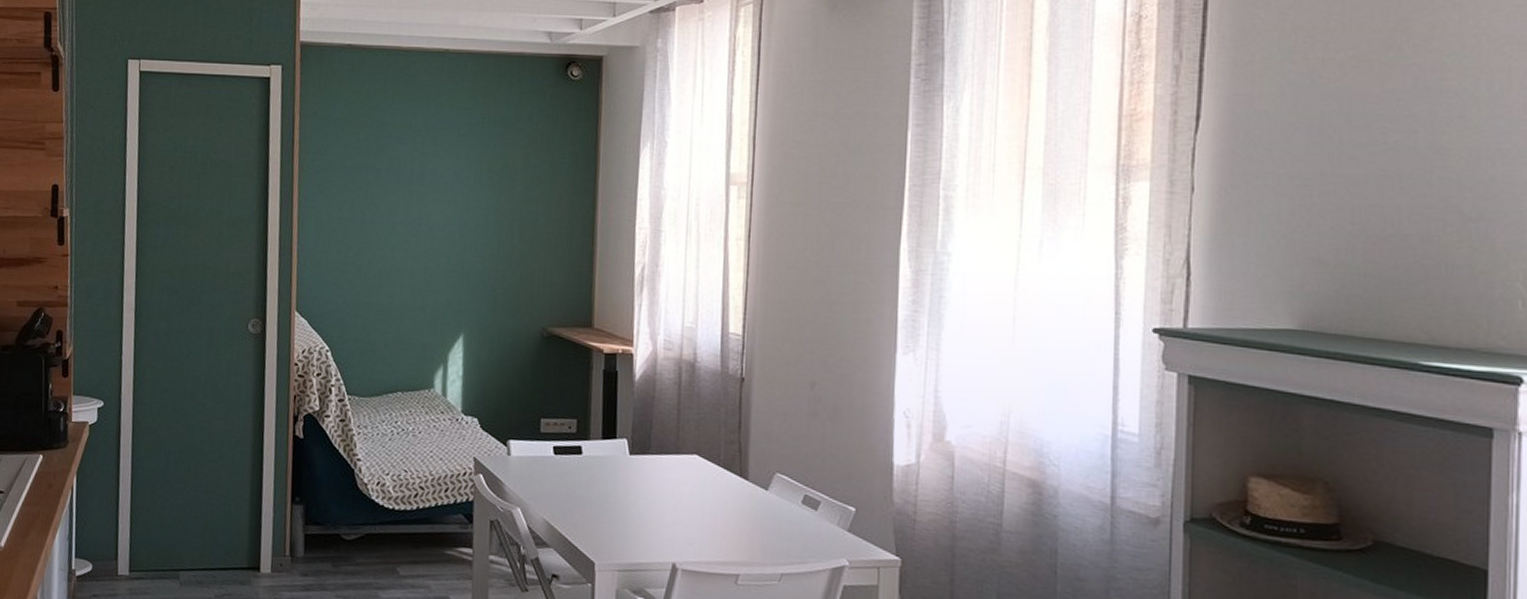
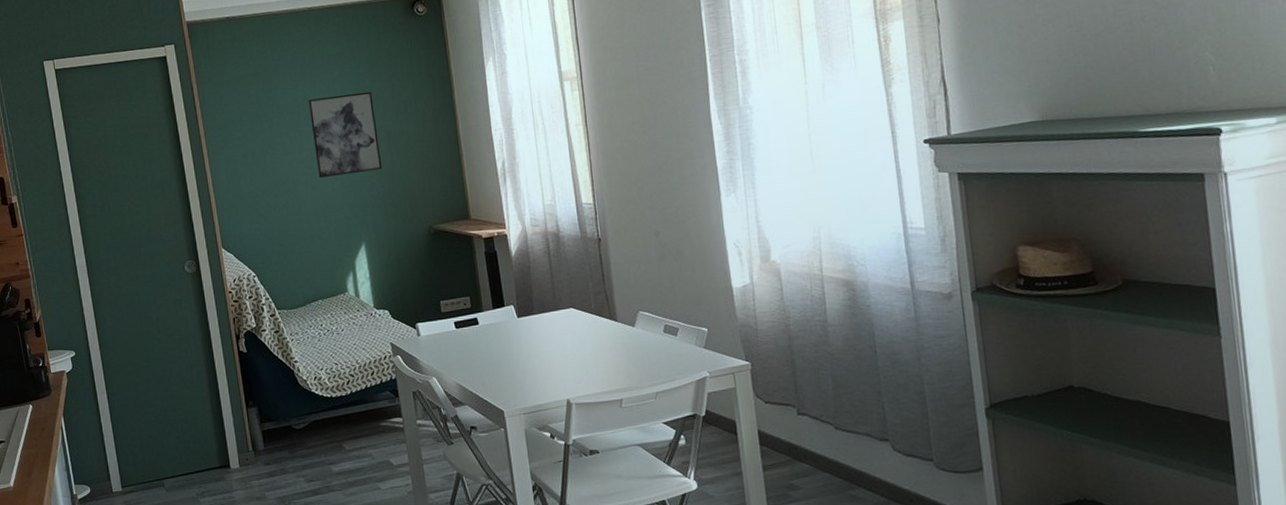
wall art: none [423,156,502,252] -> present [308,91,382,178]

